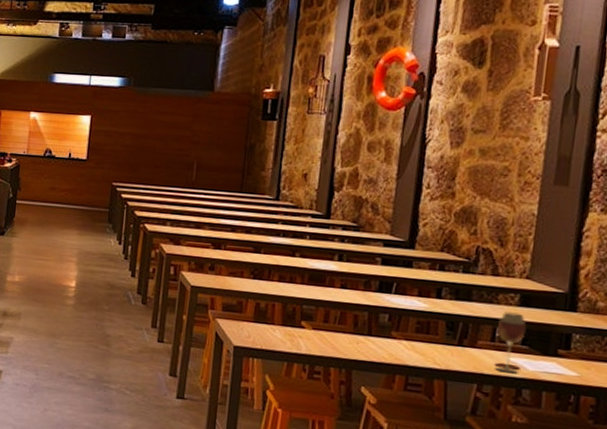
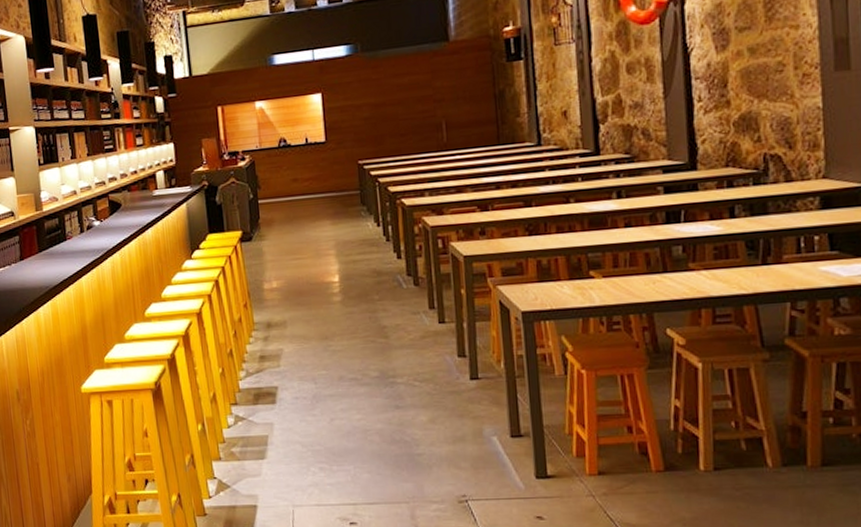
wineglass: present [495,312,527,374] -> none [802,217,833,285]

